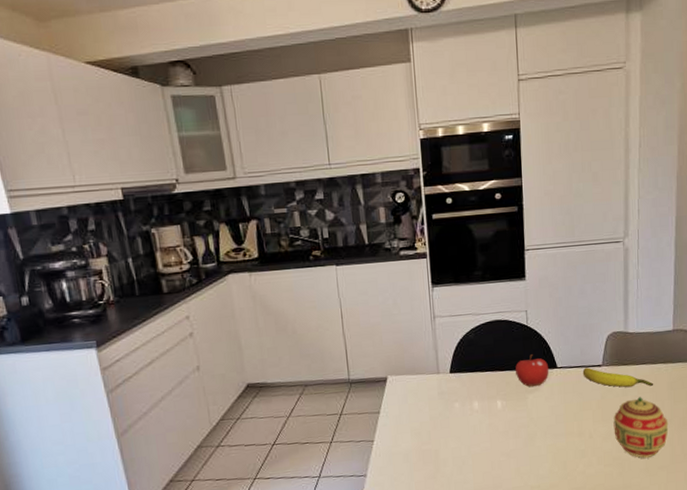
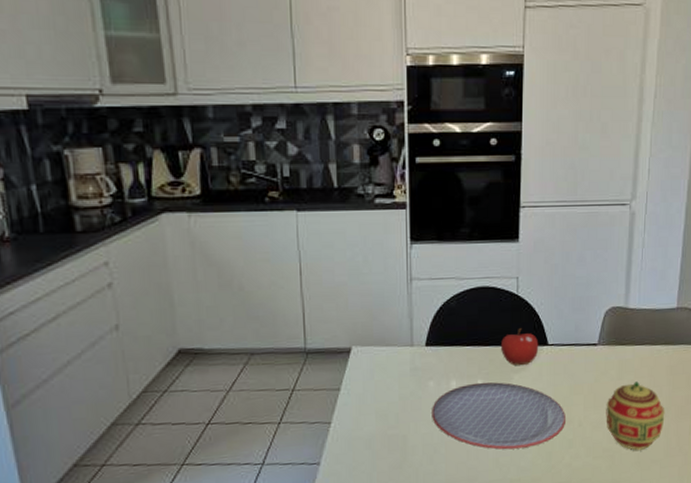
plate: none [458,401,577,460] -> present [432,382,565,450]
banana: present [582,367,654,388] -> none [576,346,653,371]

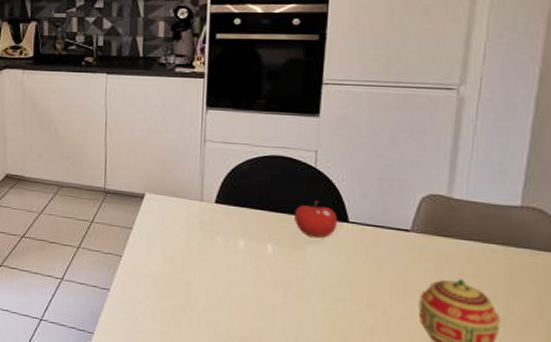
plate: present [432,382,565,450] -> none [217,246,367,322]

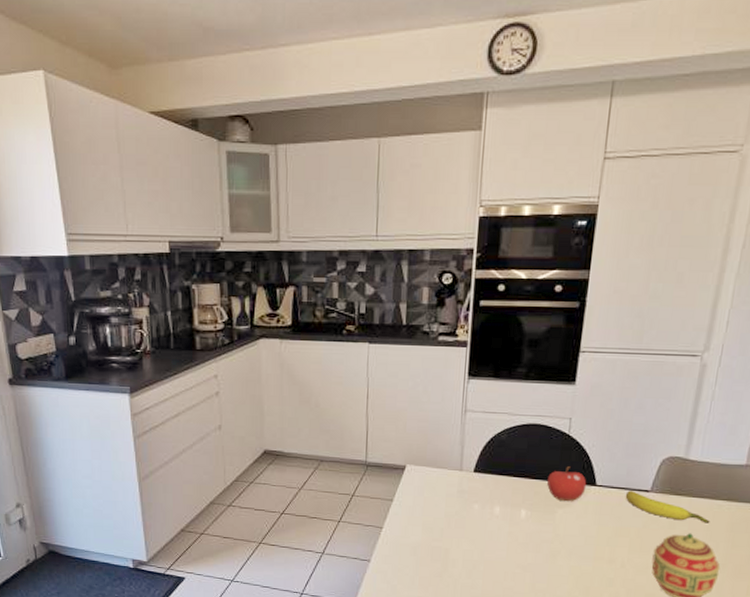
banana: none [382,229,484,270] -> present [625,491,710,524]

